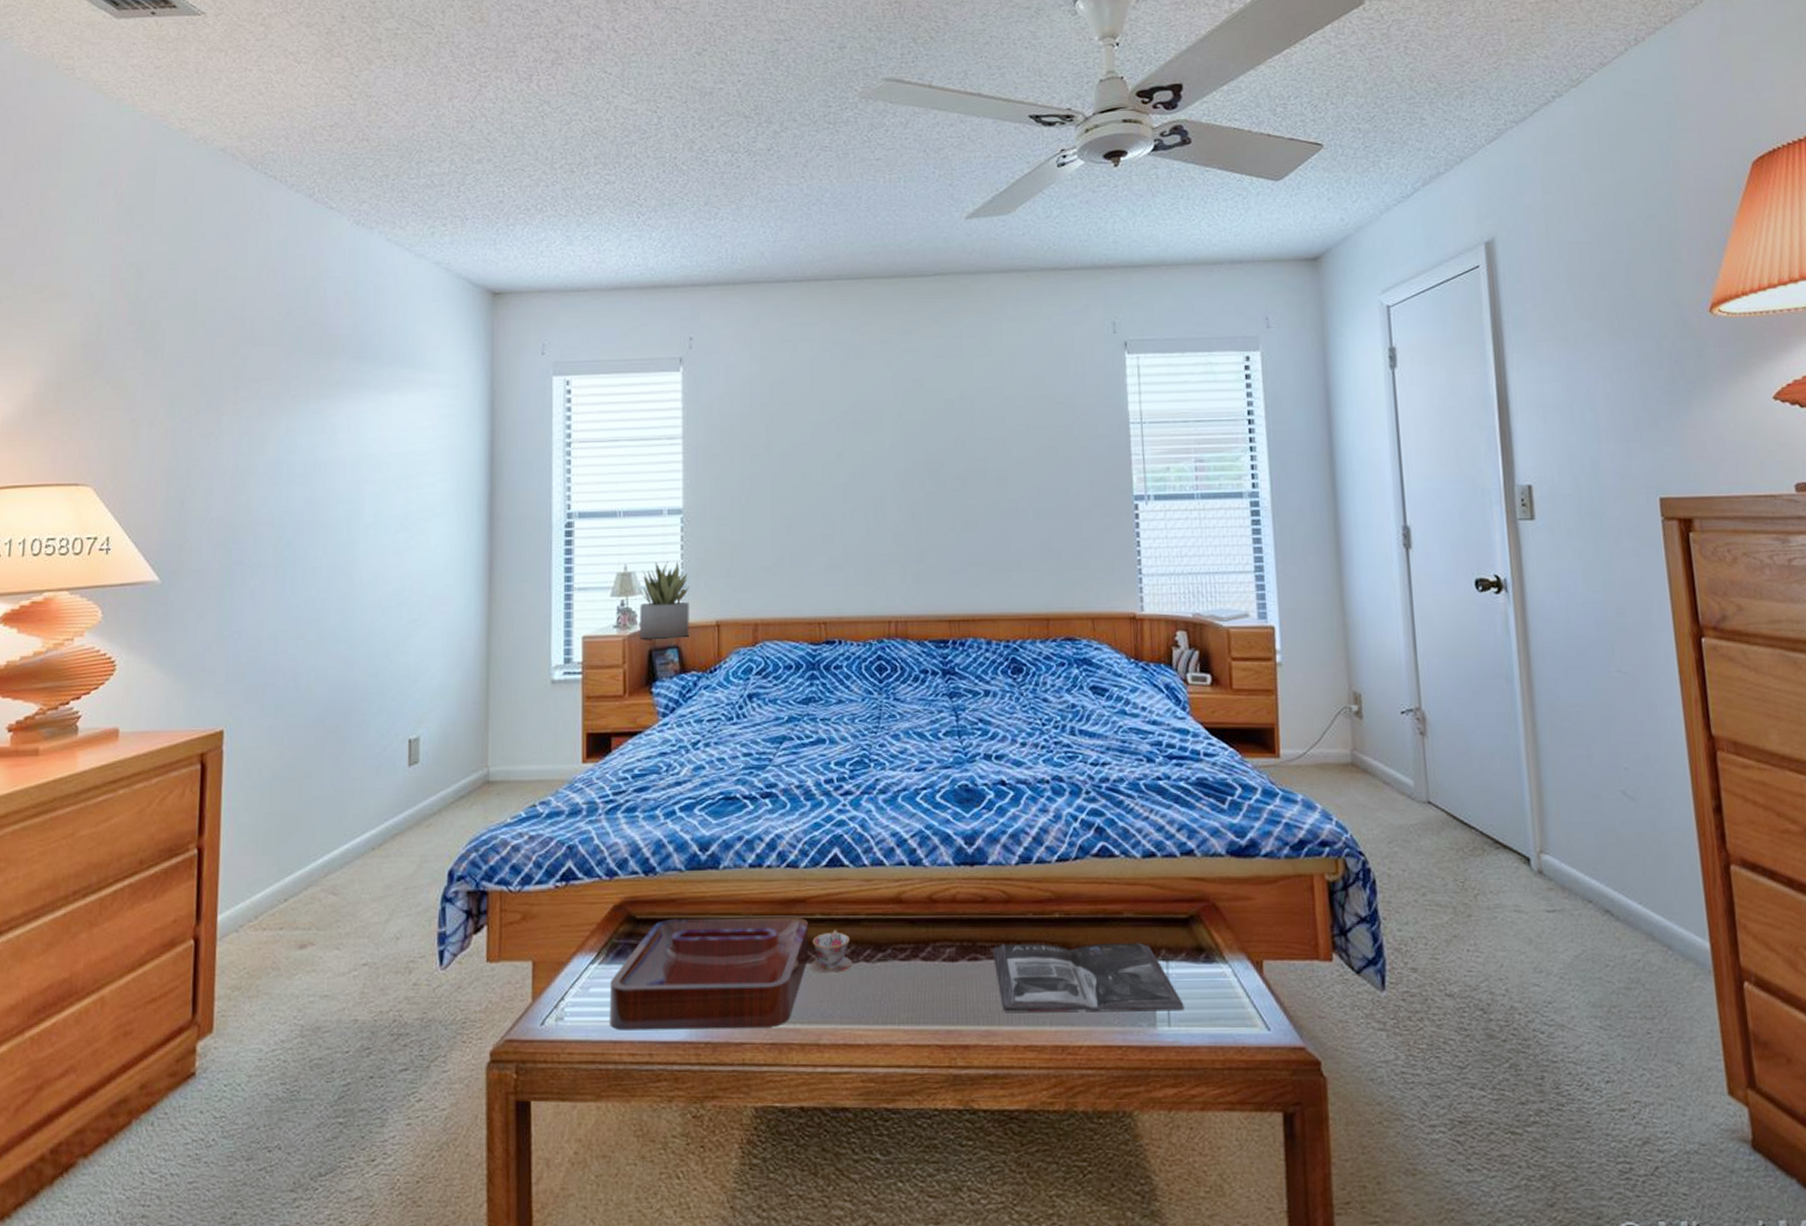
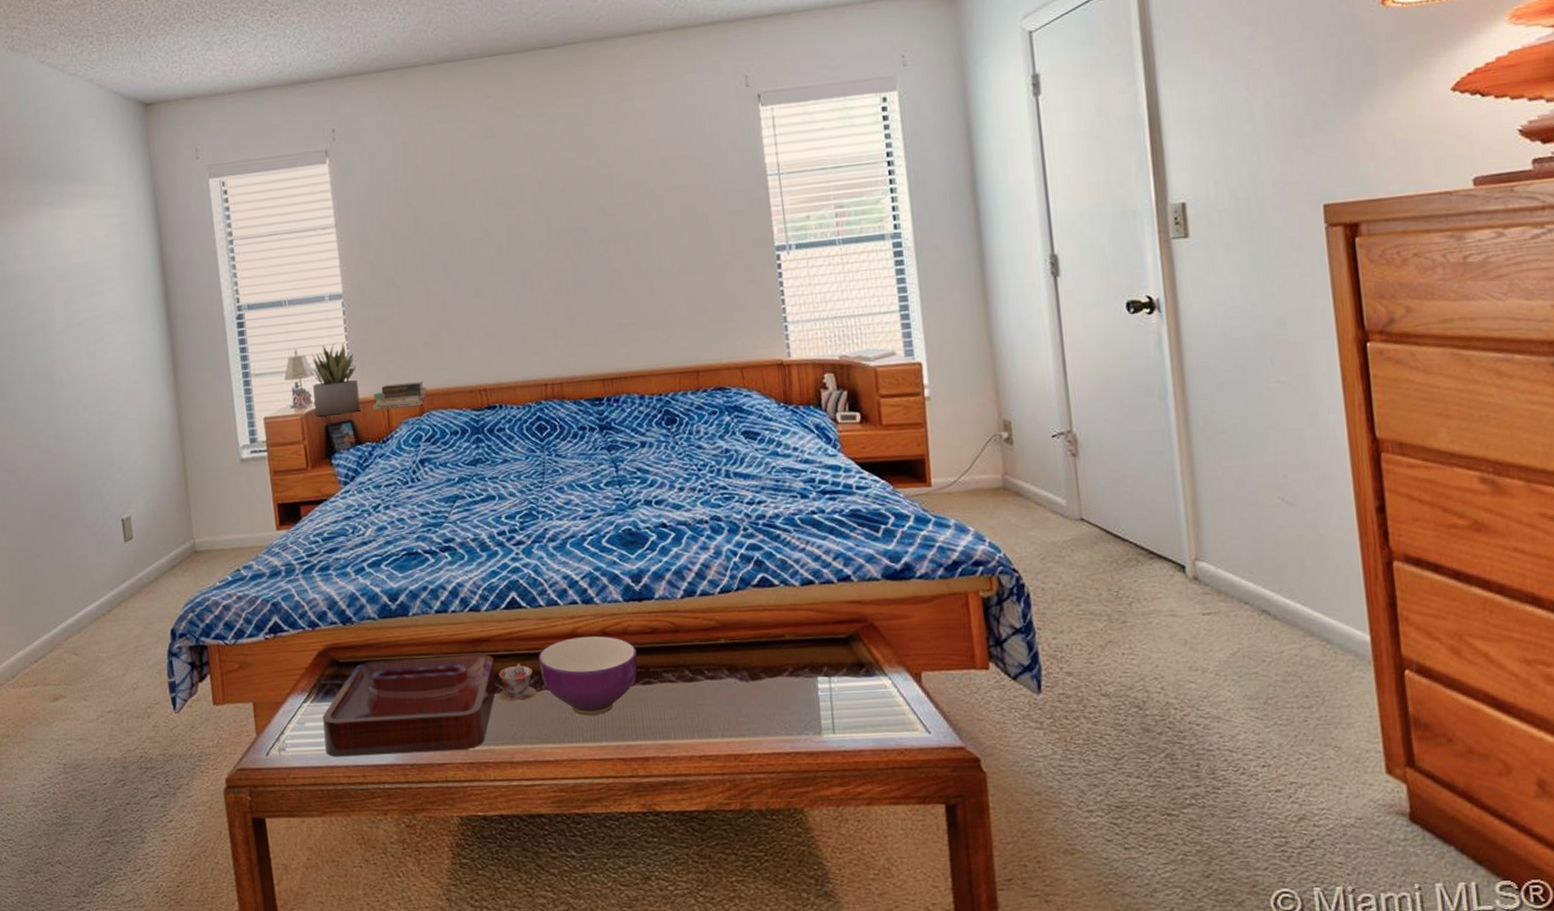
books: none [702,609,763,637] -> present [372,381,427,410]
bowl: none [857,902,965,995] -> present [538,635,638,716]
magazine: present [993,942,1184,1012] -> none [665,661,848,728]

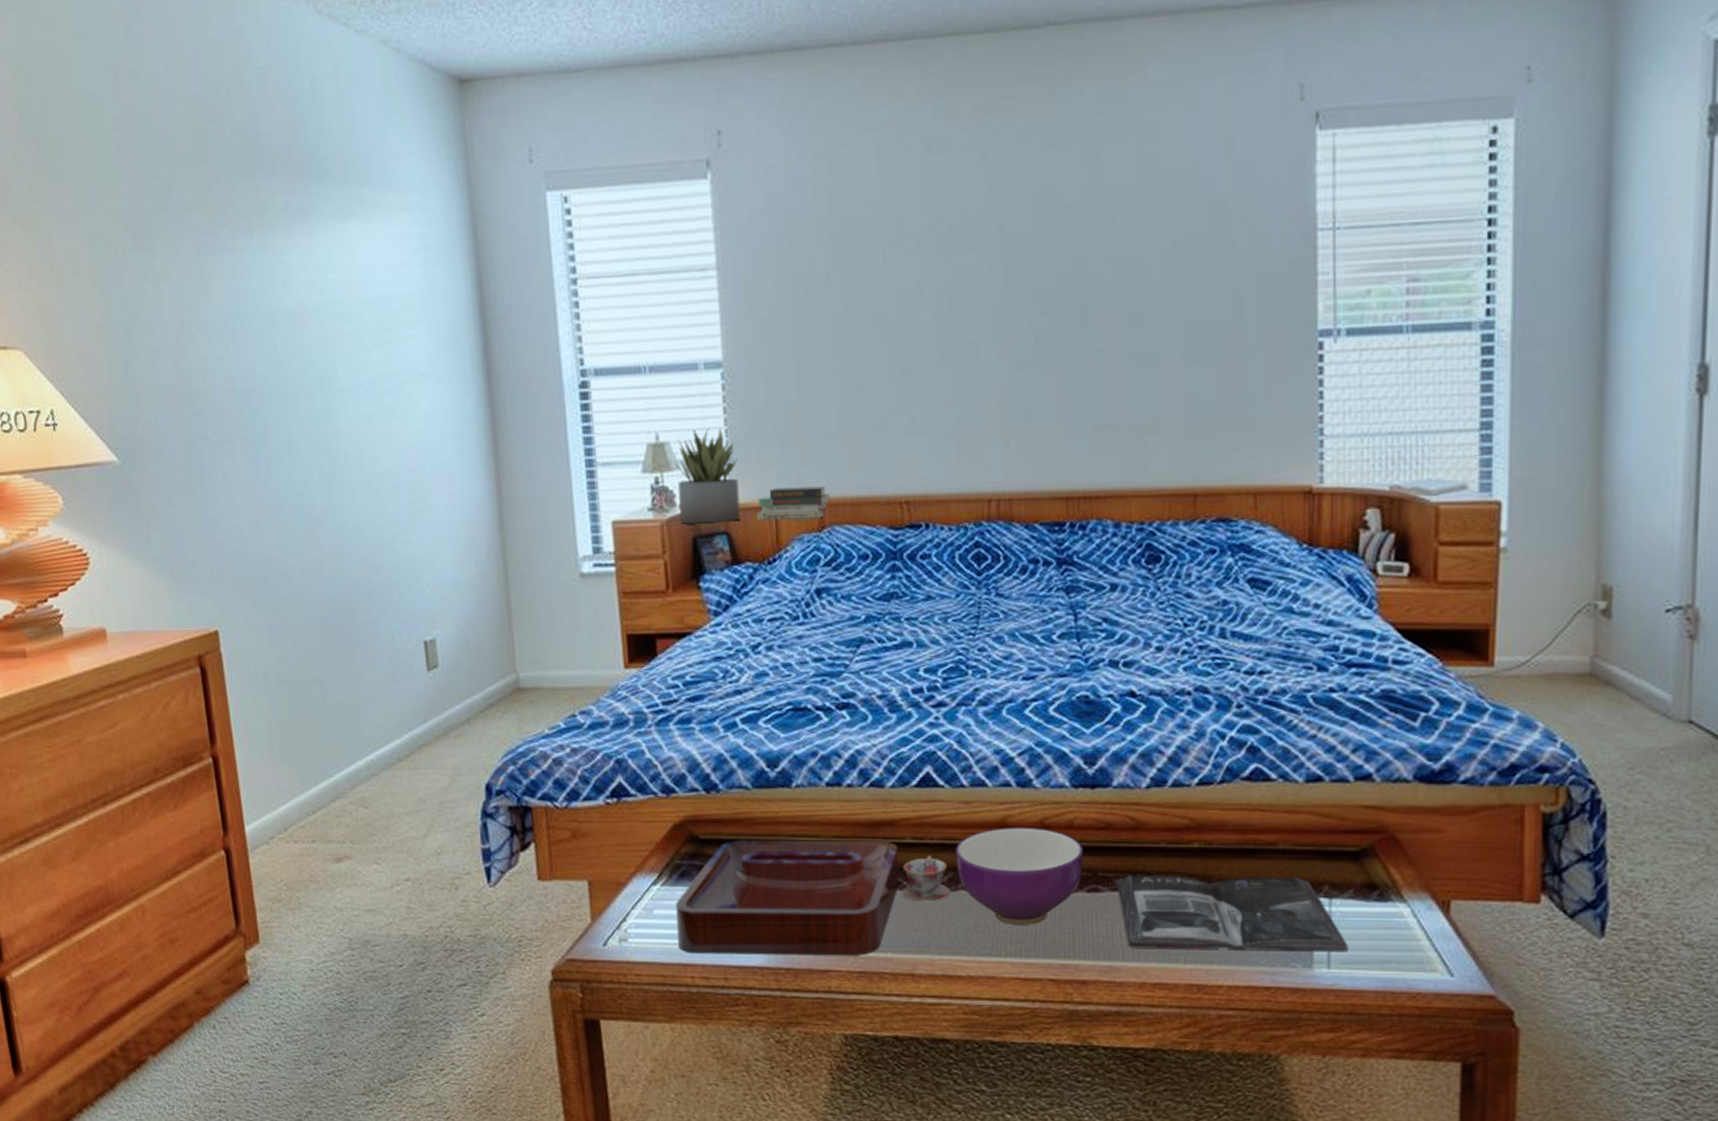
magazine: none [665,661,848,728] -> present [1117,876,1348,952]

